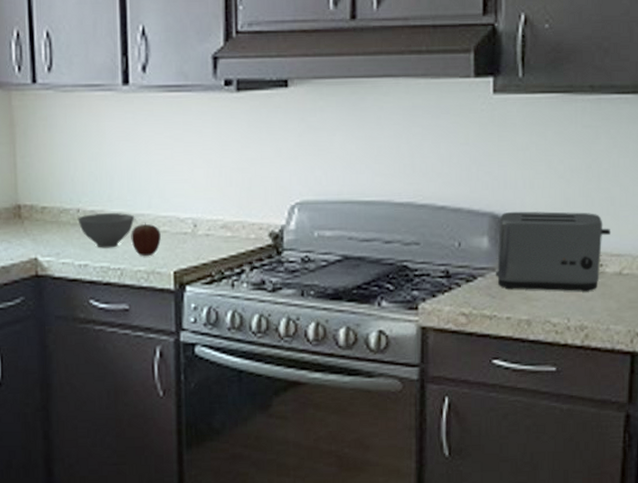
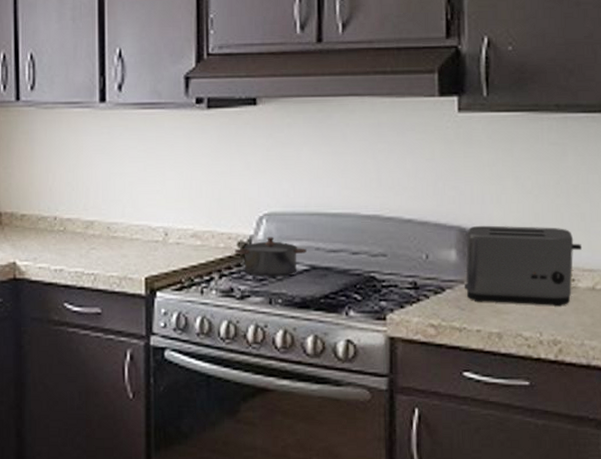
bowl: present [77,213,135,248] -> none [54,221,109,254]
fruit: present [131,222,161,256] -> none [104,230,133,262]
cooking pot: none [266,226,339,268] -> present [234,237,307,277]

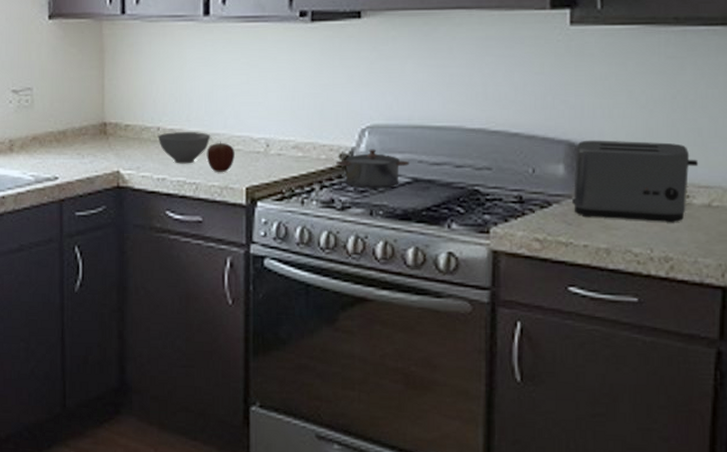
bowl: none [54,221,109,254] -> present [158,132,211,164]
fruit: none [104,230,133,262] -> present [206,141,235,172]

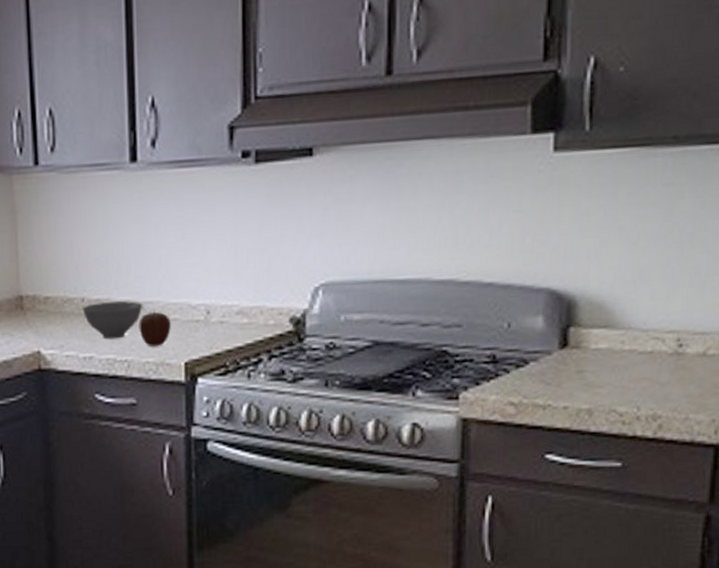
cooking pot: present [336,149,409,189] -> none [286,310,369,356]
toaster: present [571,140,699,223] -> none [550,284,695,377]

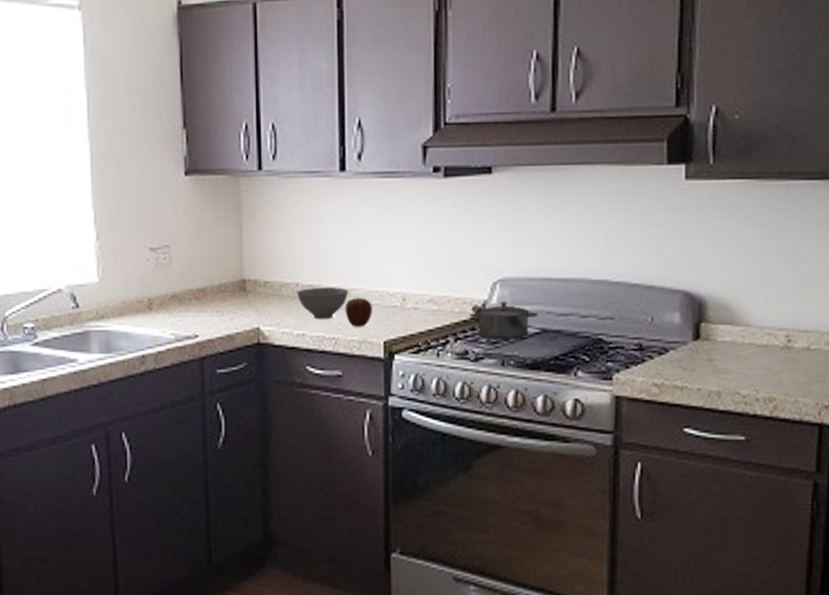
cooking pot: none [286,310,369,356] -> present [469,301,538,340]

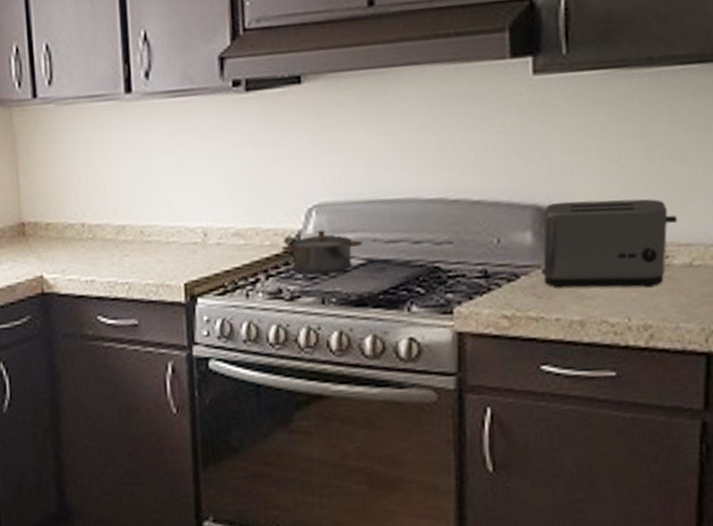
bowl: present [297,287,349,320] -> none [83,225,142,263]
fruit: present [345,296,372,327] -> none [138,233,170,269]
toaster: none [686,289,800,366] -> present [540,198,678,288]

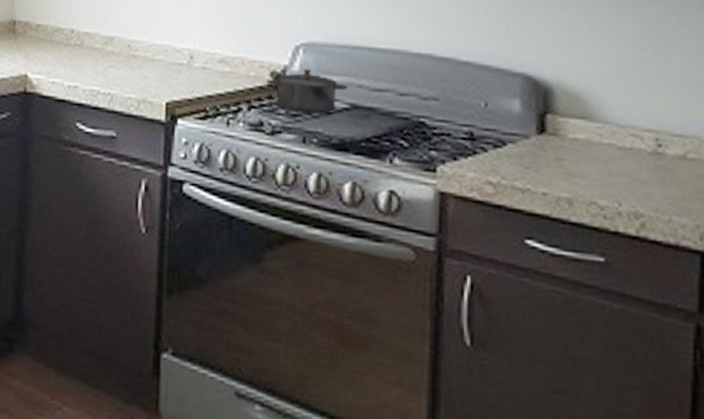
toaster: present [540,198,678,288] -> none [528,74,672,175]

